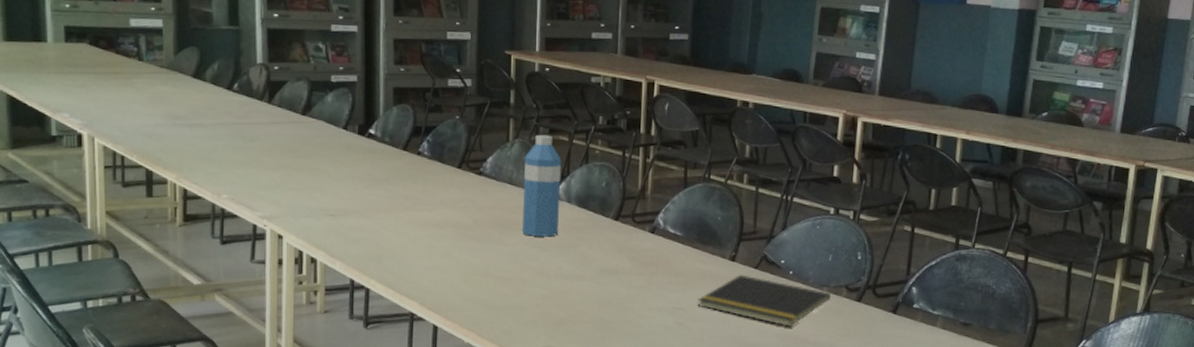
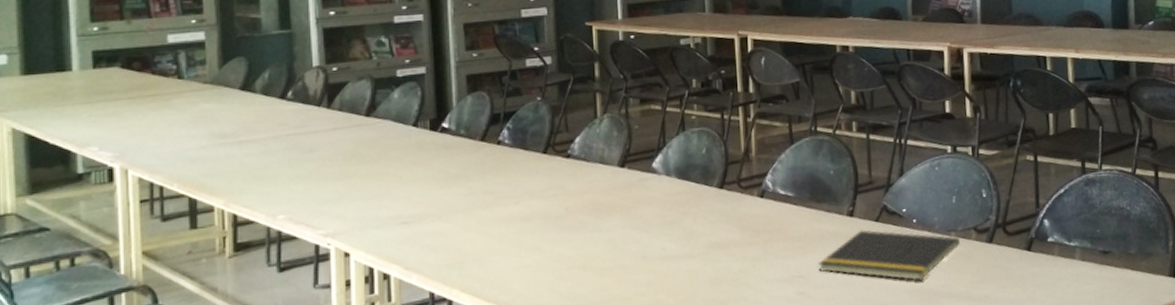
water bottle: present [522,134,562,237] -> none [616,105,659,218]

